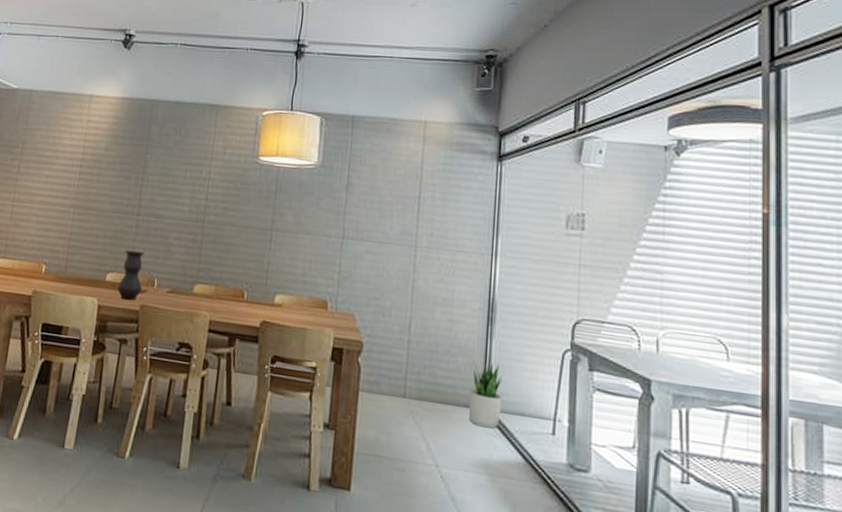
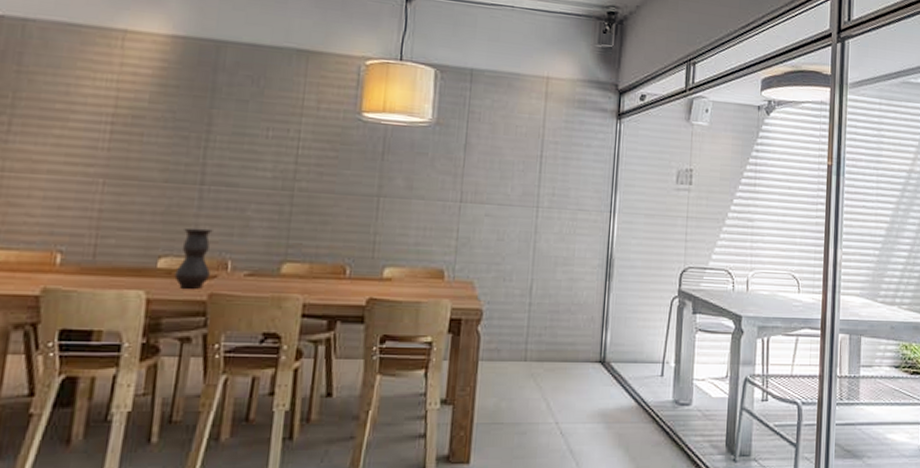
planter: present [468,364,503,429] -> none [587,318,619,379]

